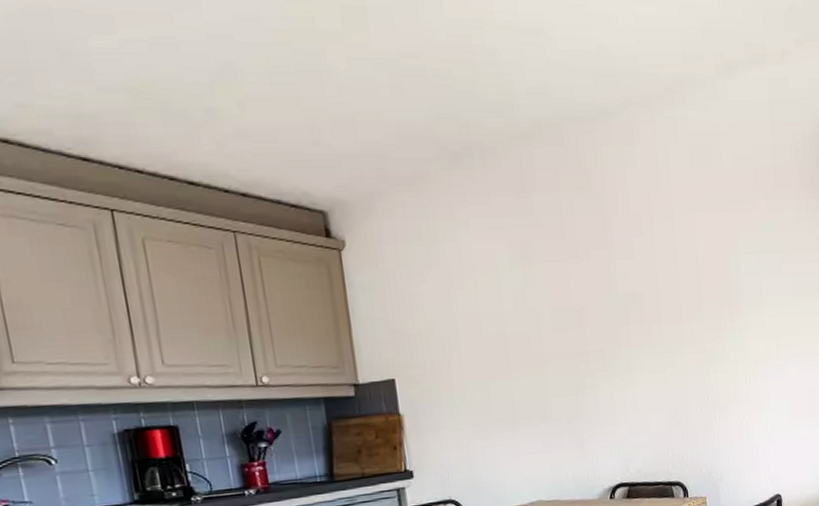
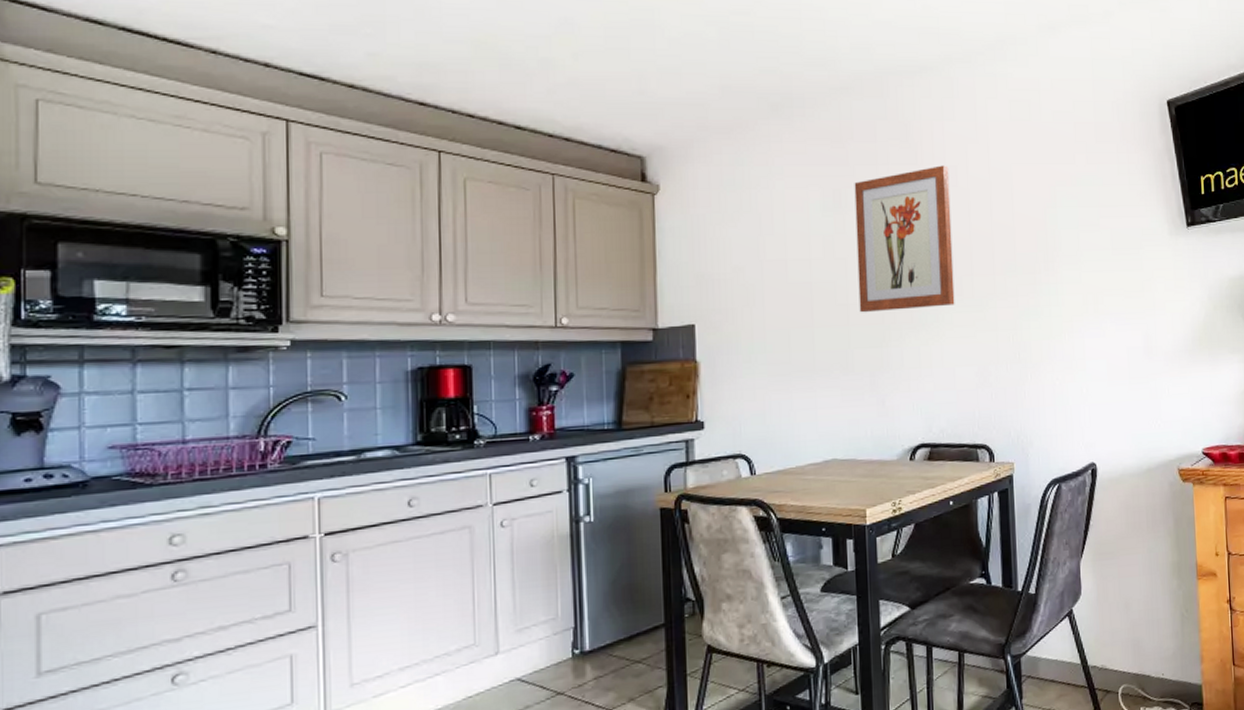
wall art: none [540,214,645,363] -> present [854,165,955,313]

